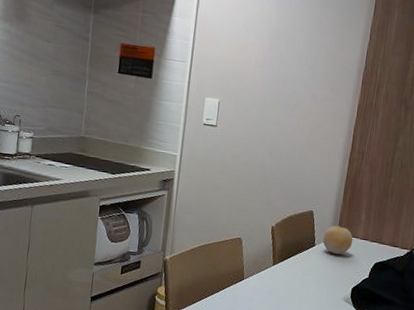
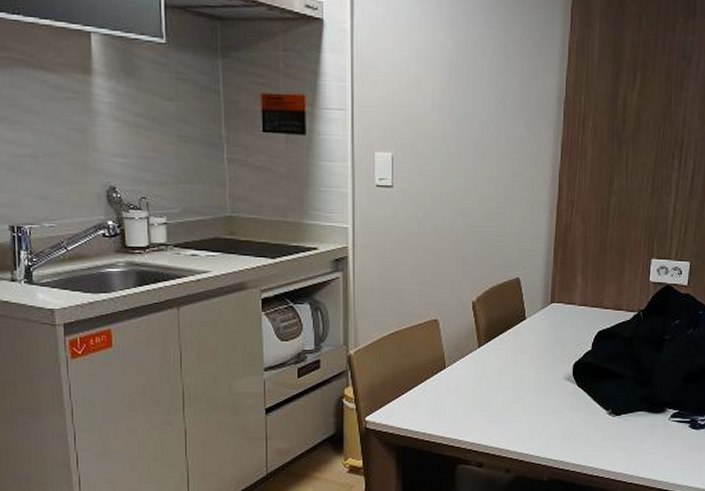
fruit: present [323,225,353,254] -> none [534,292,570,326]

